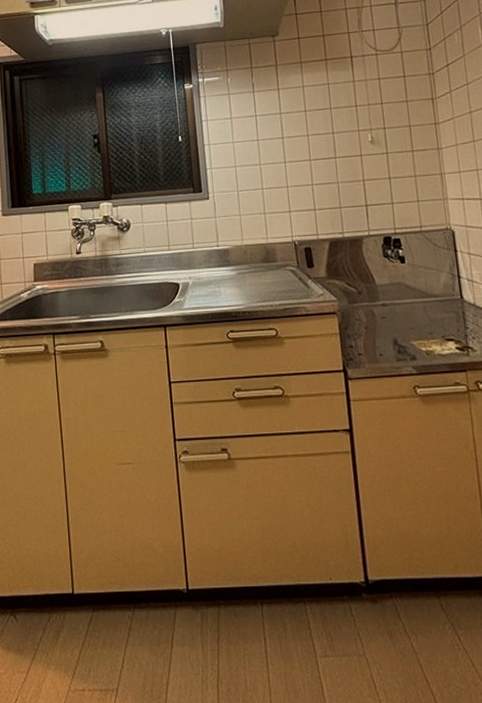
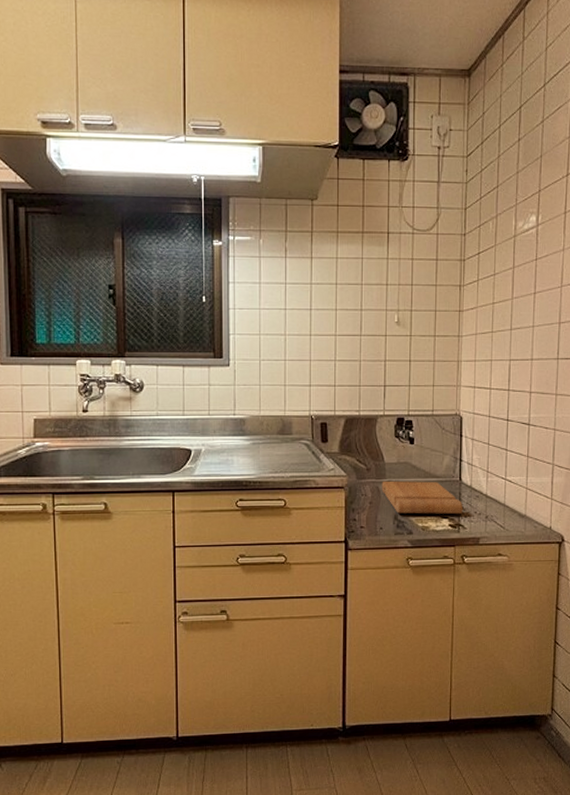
cutting board: none [376,301,469,338] -> present [382,481,463,515]

